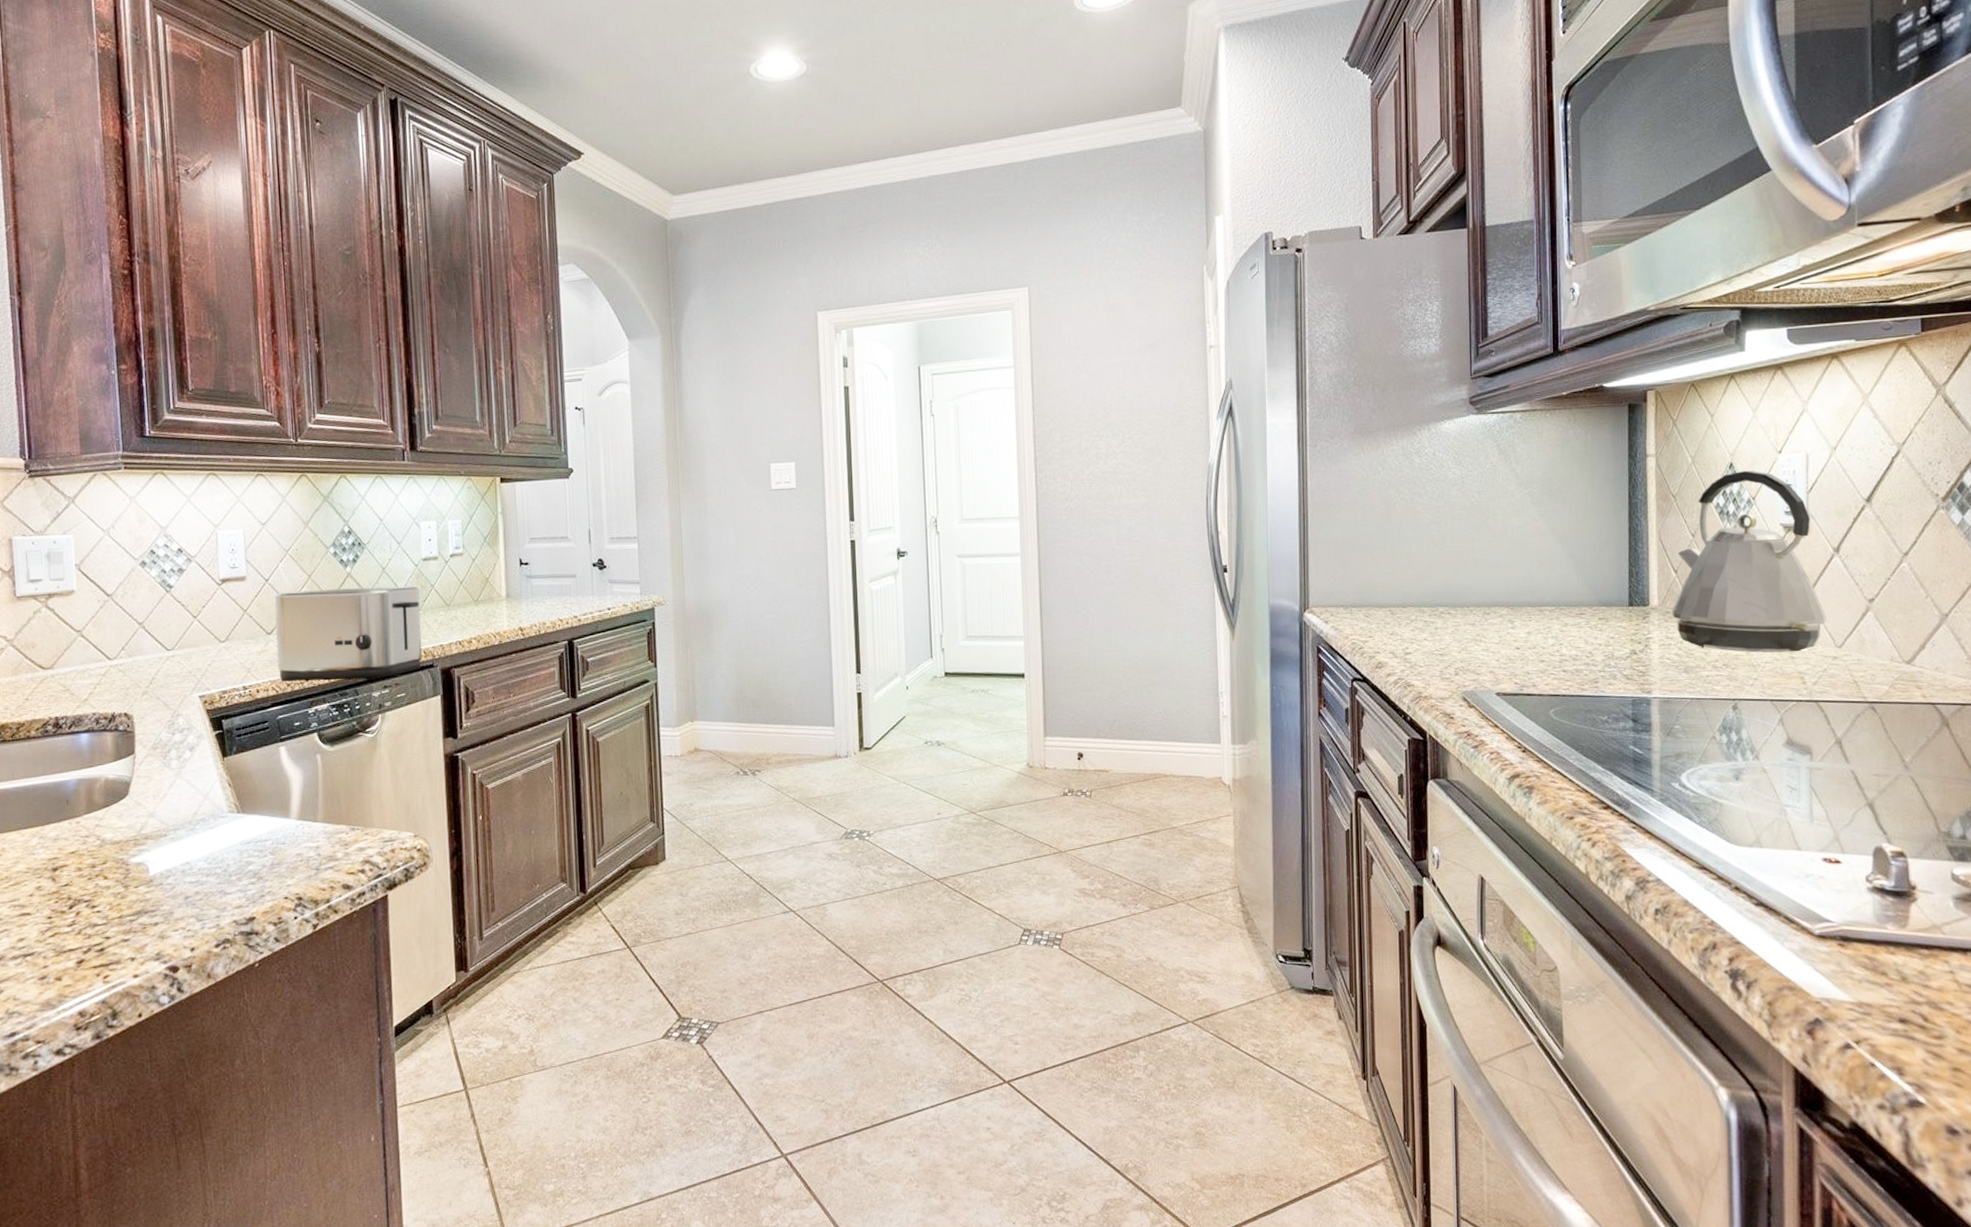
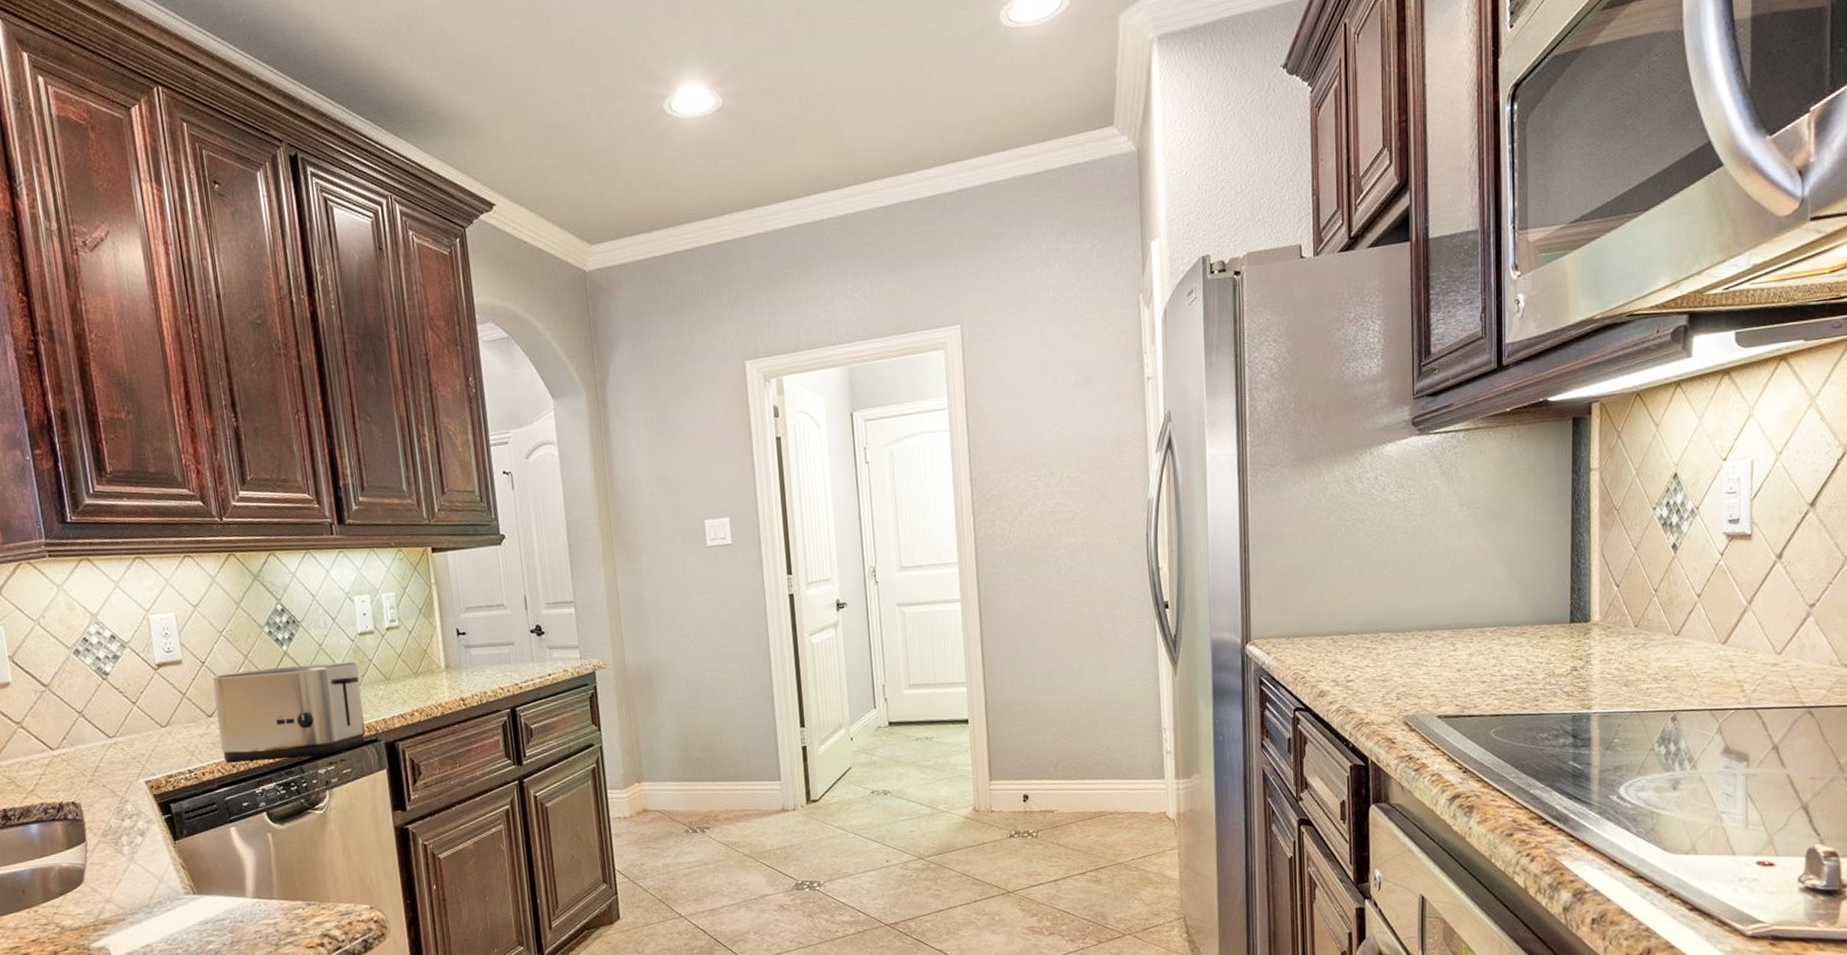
kettle: present [1672,470,1826,653] -> none [1613,479,1767,664]

